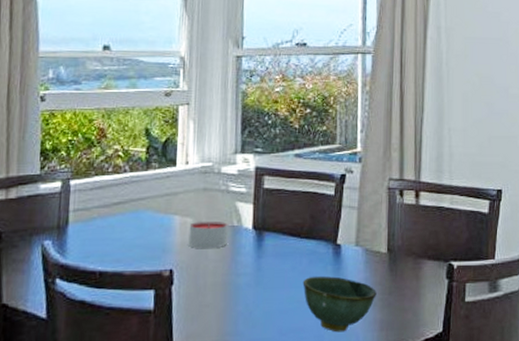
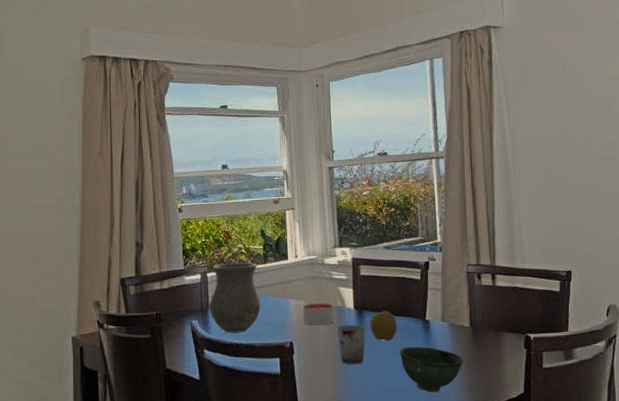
vase: none [68,169,136,258] -> present [209,262,261,333]
cup: none [229,248,265,299] -> present [337,324,366,365]
fruit: none [270,232,303,269] -> present [370,311,397,341]

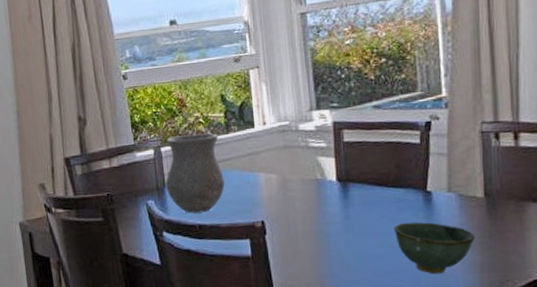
candle: present [302,302,334,325] -> none [274,175,313,201]
cup: present [337,324,366,365] -> none [316,199,352,245]
fruit: present [370,311,397,341] -> none [356,182,391,217]

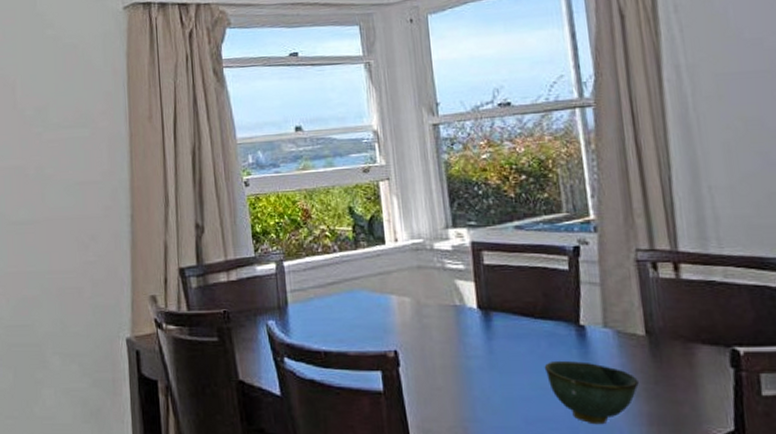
vase: present [165,133,225,213] -> none [287,248,353,338]

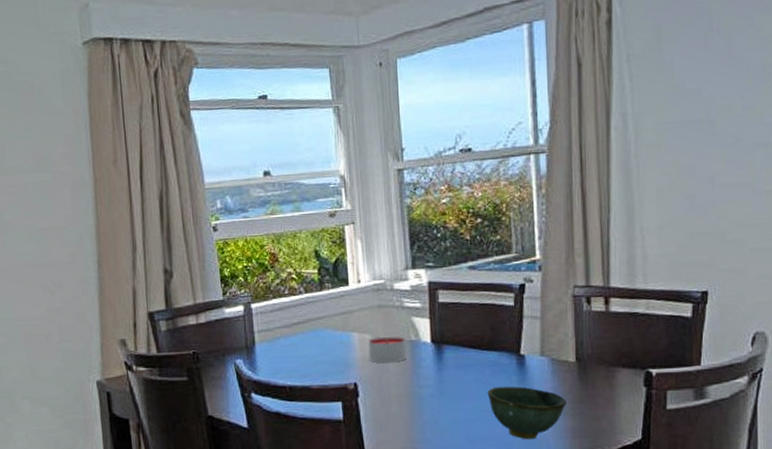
candle: none [408,300,452,329] -> present [368,336,407,363]

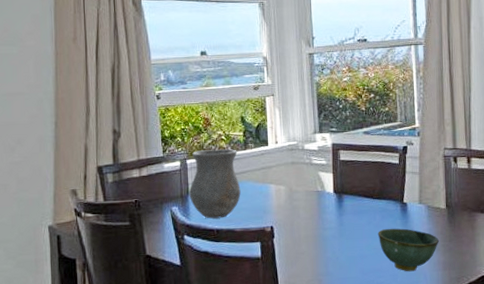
vase: none [255,290,317,374] -> present [188,149,241,219]
candle: present [368,336,407,363] -> none [283,187,314,209]

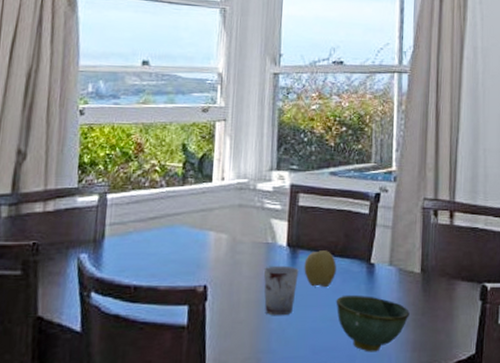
vase: present [188,149,241,219] -> none [104,183,173,272]
cup: none [317,208,345,247] -> present [263,265,299,316]
fruit: none [349,194,376,224] -> present [304,250,336,287]

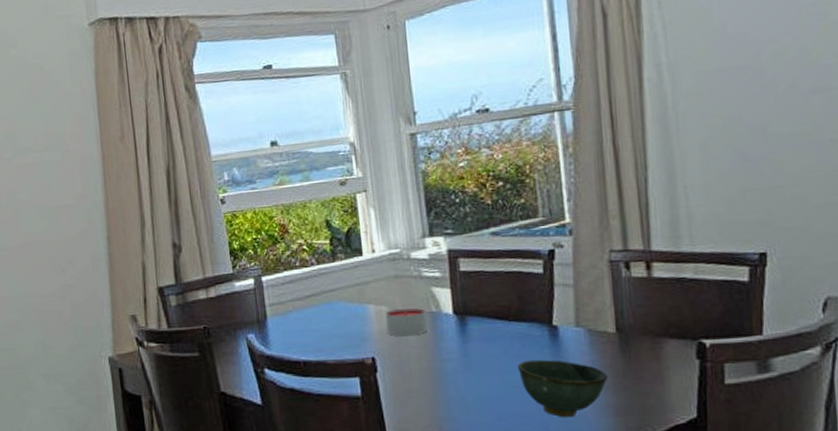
candle: none [223,237,263,264] -> present [385,307,428,336]
cup: present [263,265,299,316] -> none [431,333,471,384]
fruit: present [304,250,336,287] -> none [475,315,513,354]

